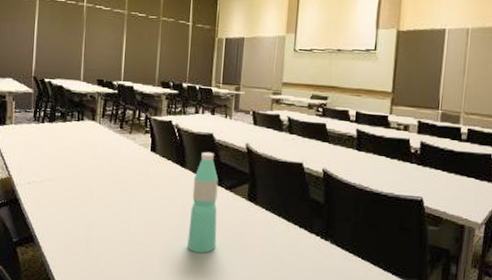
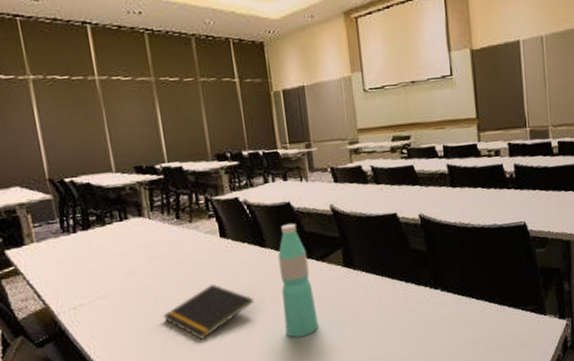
notepad: none [93,188,168,234] -> present [163,283,255,340]

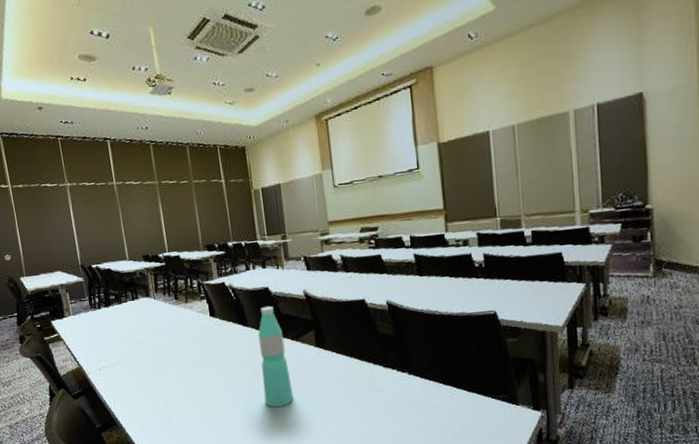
notepad: present [163,283,255,340] -> none [165,355,239,403]

